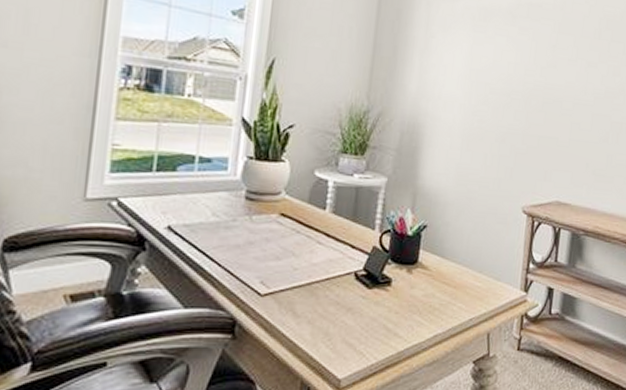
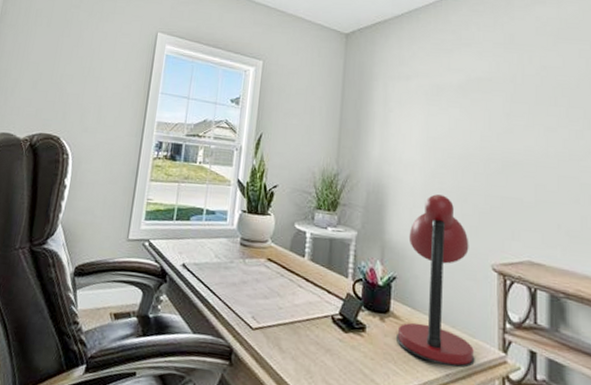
desk lamp: none [423,134,503,312] -> present [397,194,475,369]

